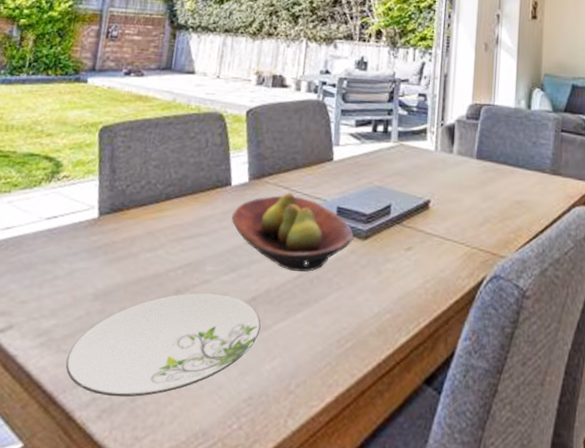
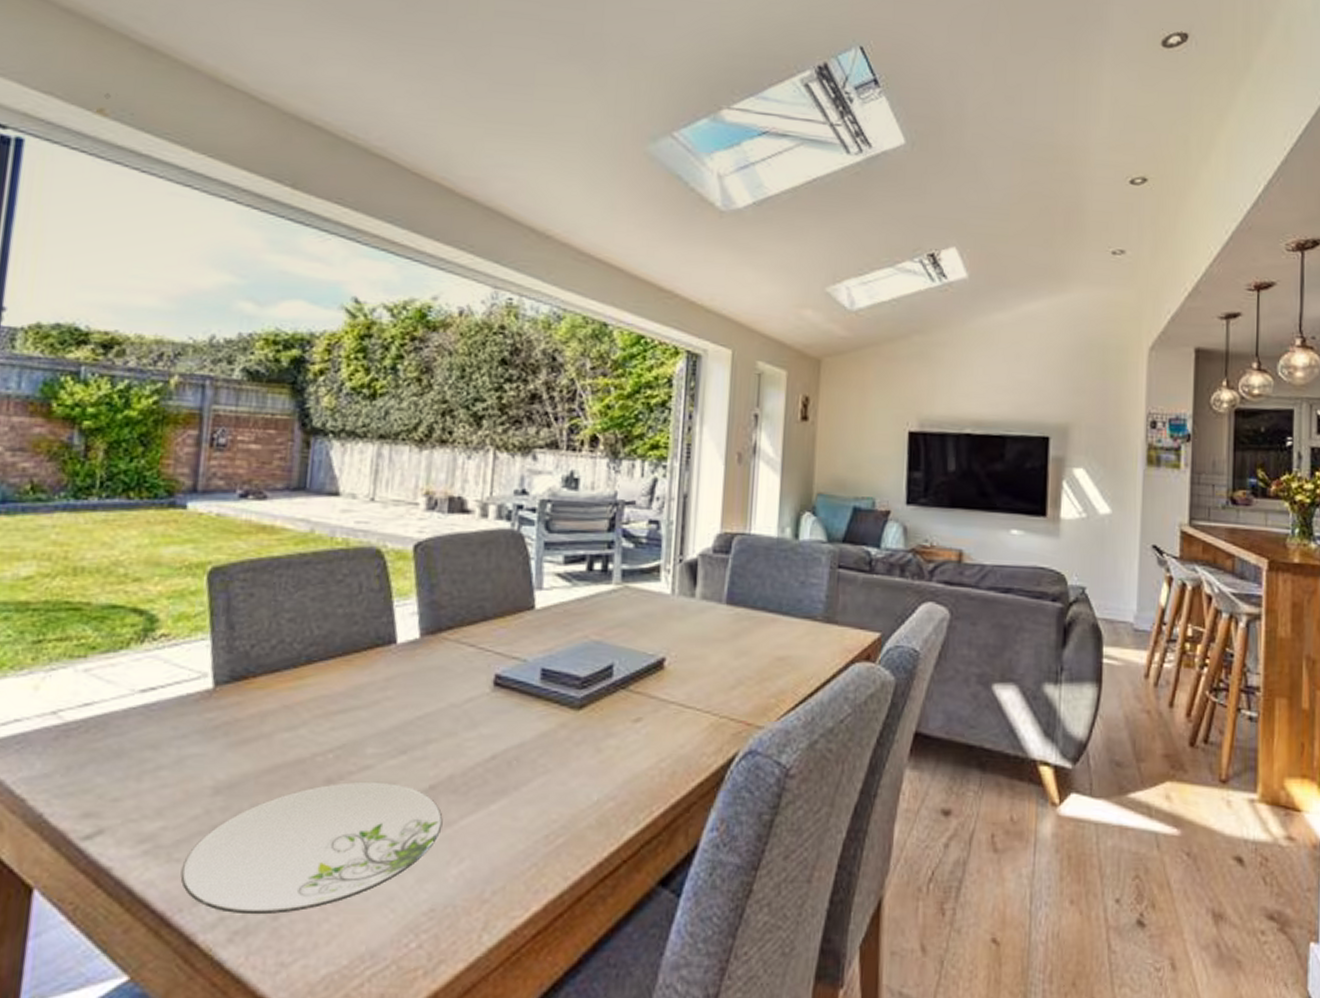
fruit bowl: present [231,192,355,272] -> none [398,651,565,752]

